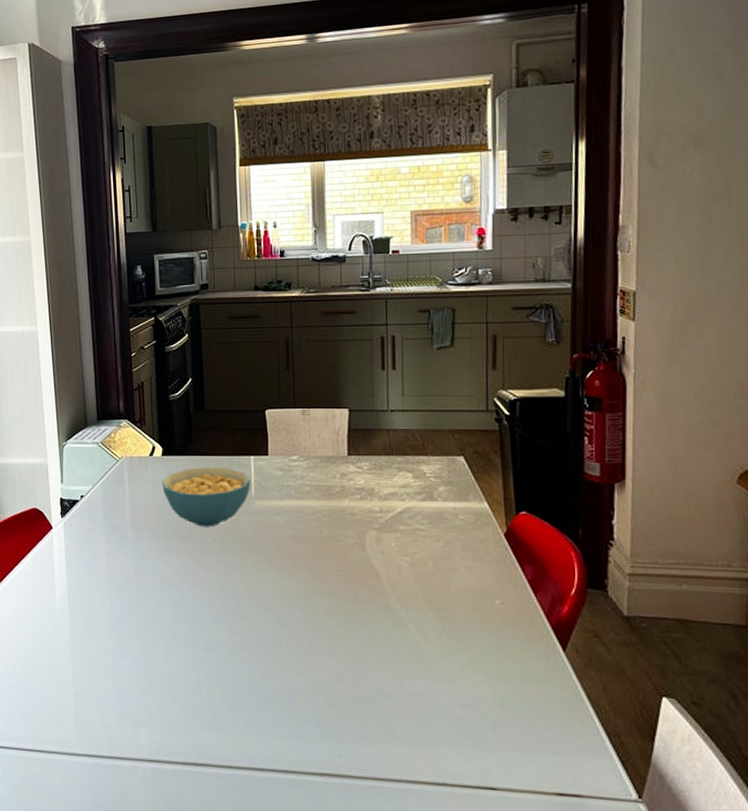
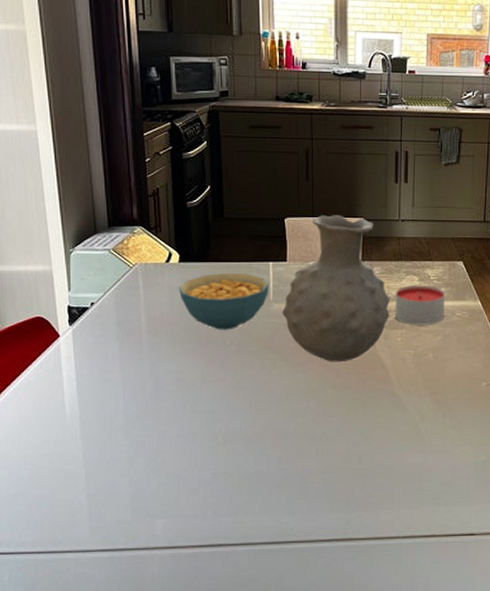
vase: none [265,406,381,568] -> present [282,215,390,362]
candle: none [386,483,445,529] -> present [395,285,445,325]

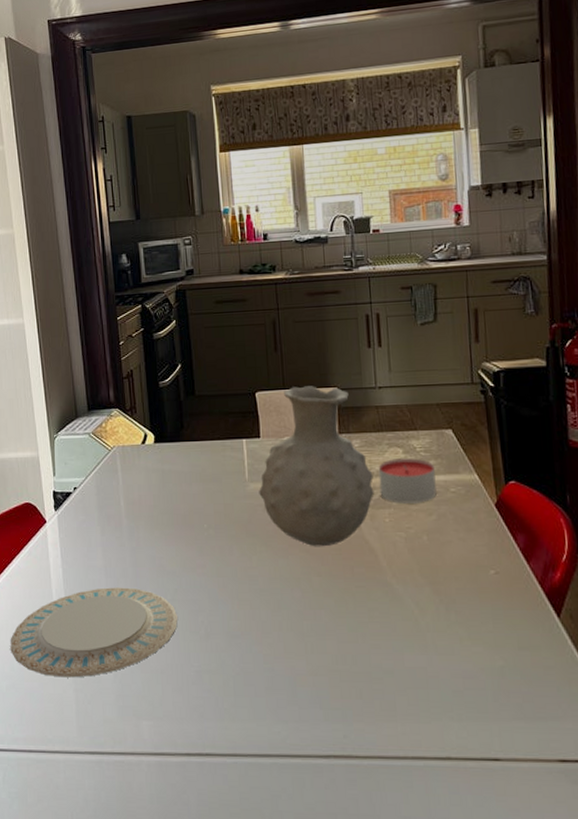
plate: none [17,399,197,484] -> present [10,587,178,678]
cereal bowl: present [179,272,270,330] -> none [155,451,244,513]

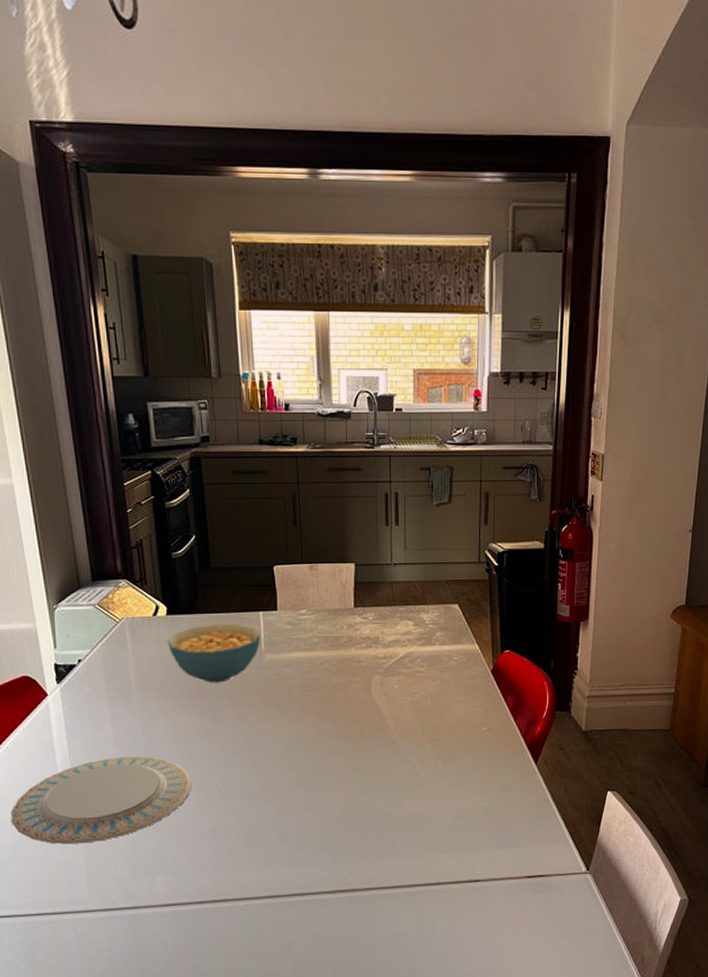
cereal bowl: none [155,451,244,513] -> present [168,623,261,683]
vase: present [259,386,375,547] -> none [275,561,385,712]
candle: present [378,458,437,504] -> none [390,630,441,671]

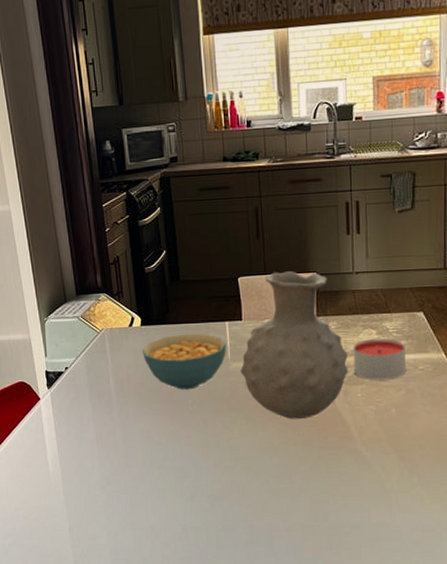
plate: present [11,756,193,844] -> none [11,457,166,536]
vase: none [275,561,385,712] -> present [240,271,348,420]
candle: none [390,630,441,671] -> present [353,339,406,380]

